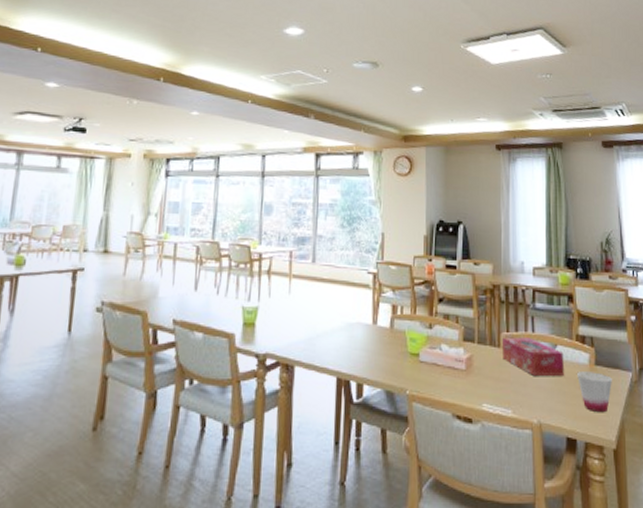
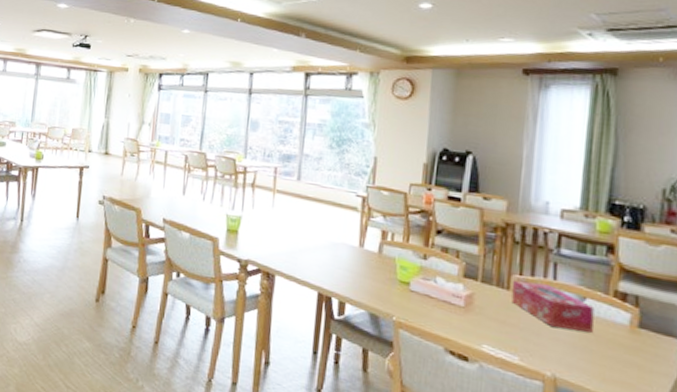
cup: present [576,372,612,413] -> none [610,331,662,382]

